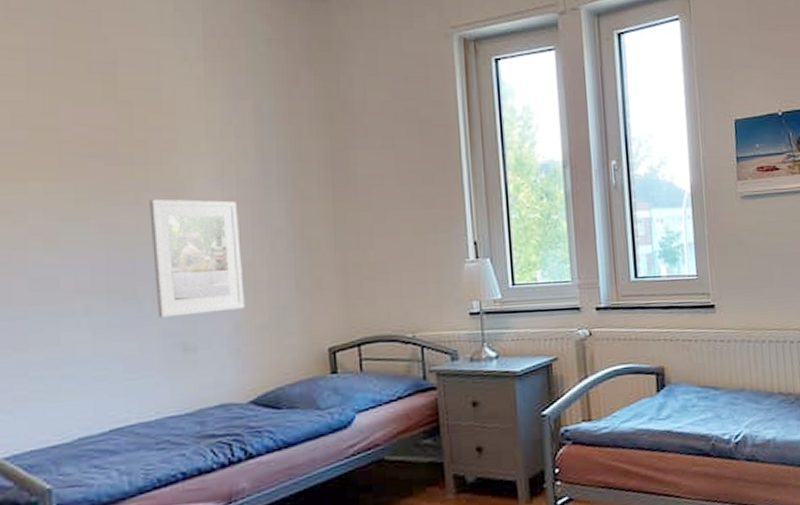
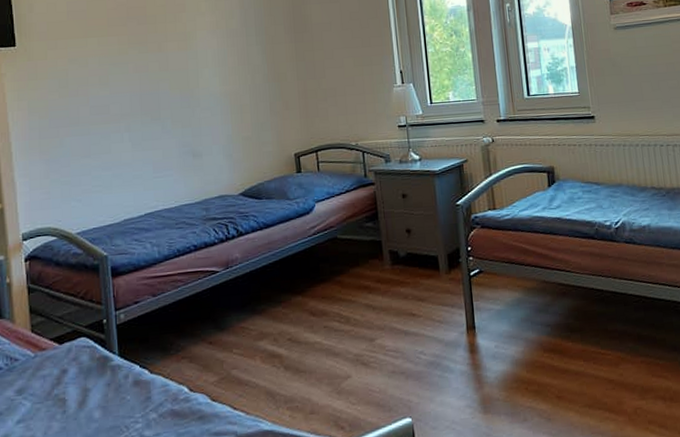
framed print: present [149,198,245,318] -> none [168,46,235,133]

